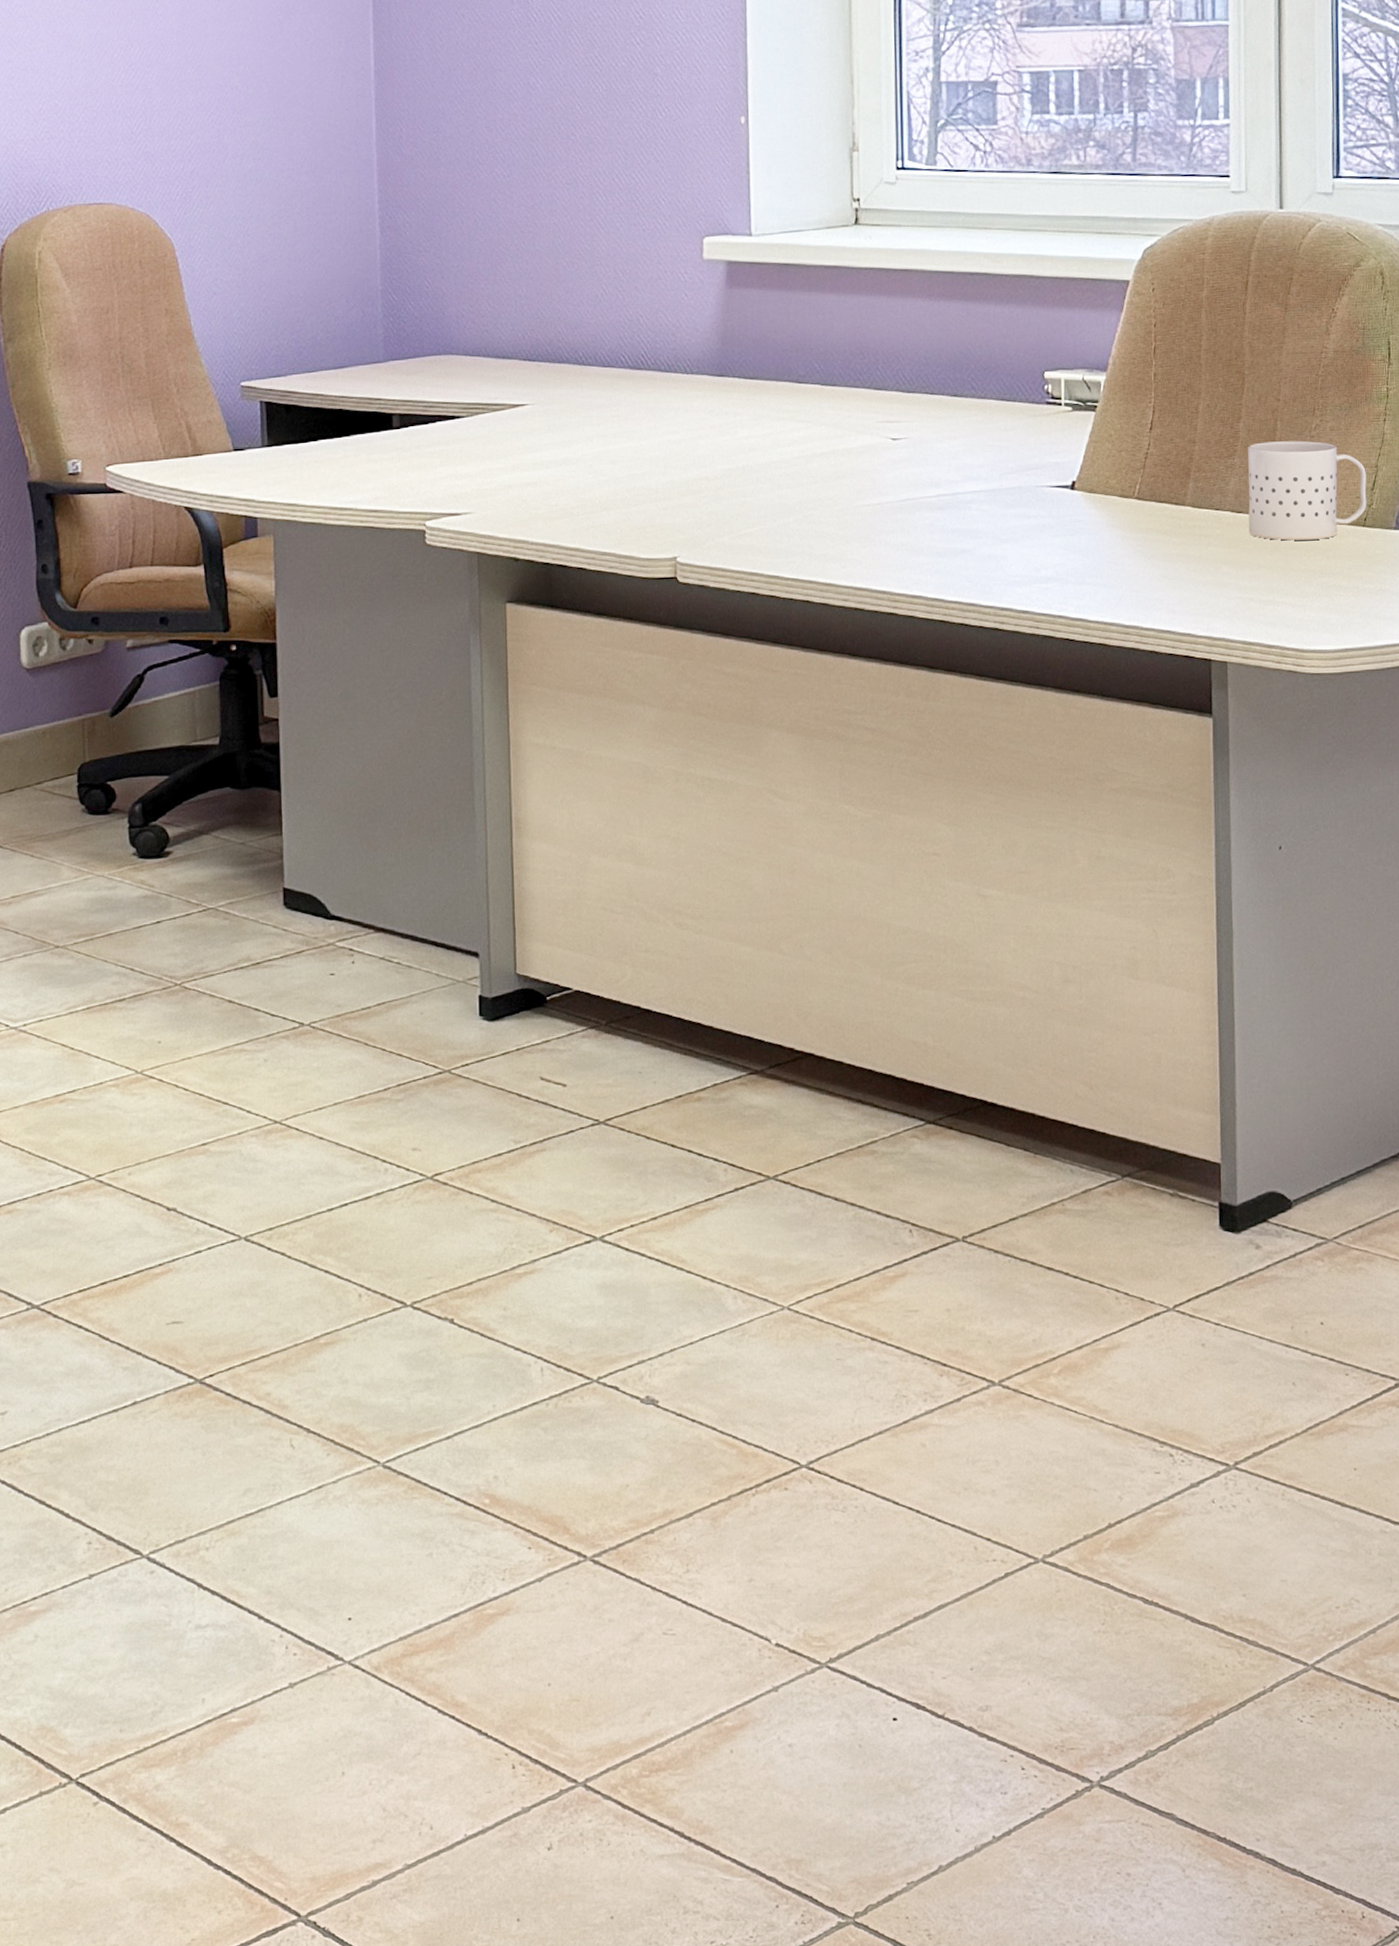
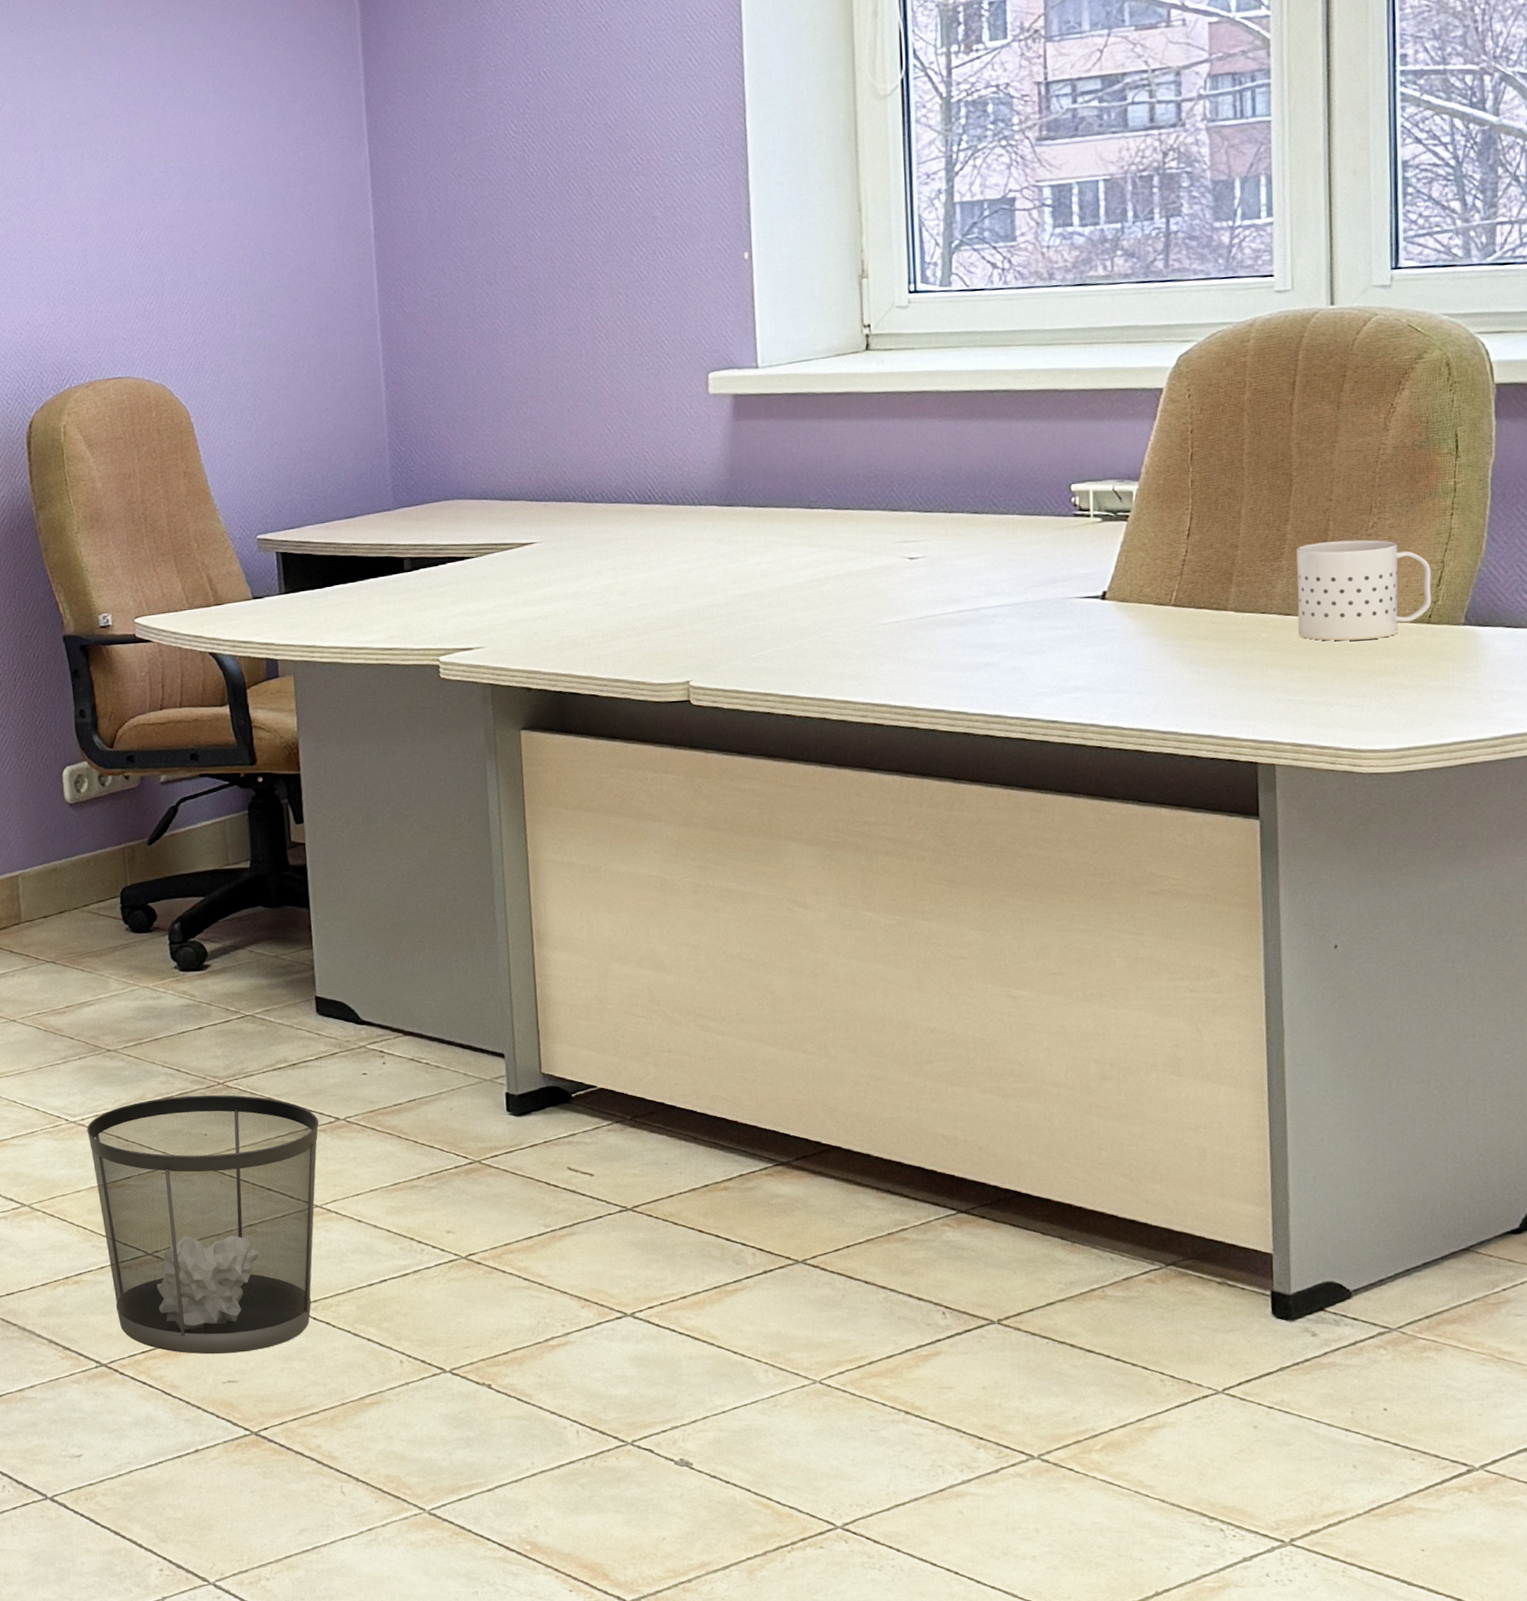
waste bin: none [29,997,282,1292] -> present [87,1094,319,1355]

